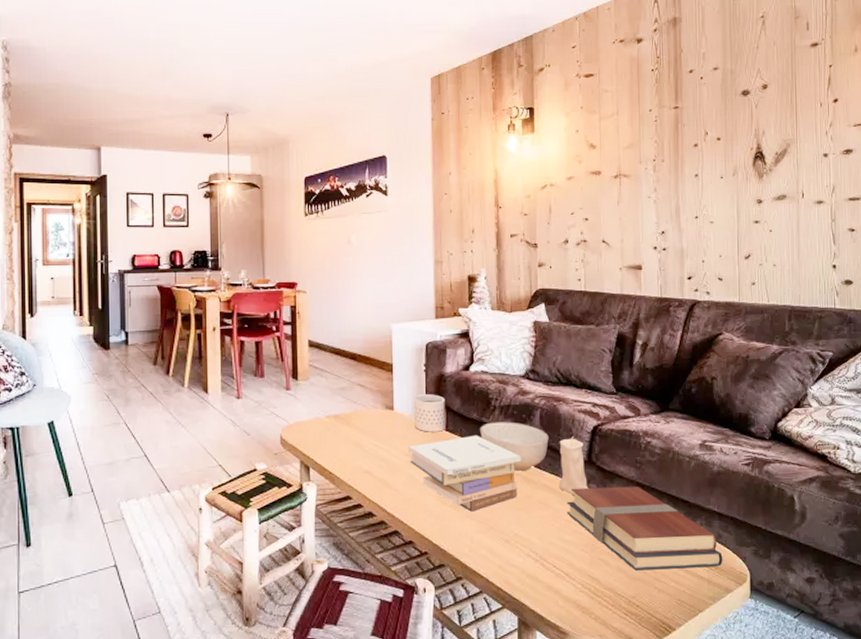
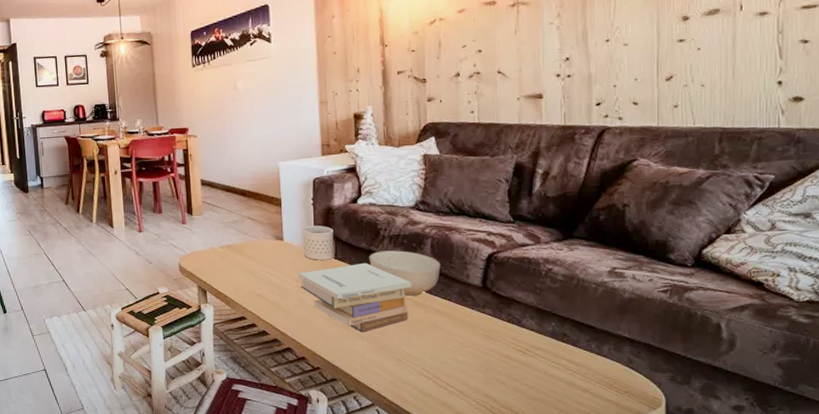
candle: present [559,436,589,496] -> none [451,264,484,320]
books: present [567,486,723,571] -> none [460,311,634,391]

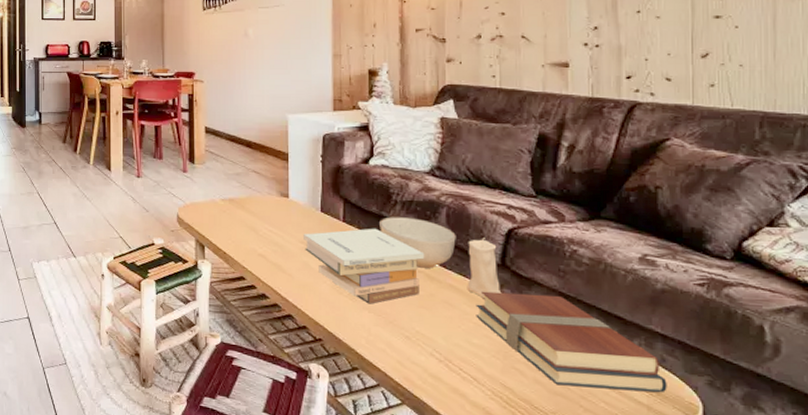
mug: present [303,225,335,260] -> none [310,184,342,222]
candle: none [451,264,484,320] -> present [467,238,502,299]
books: none [460,311,634,391] -> present [476,291,667,393]

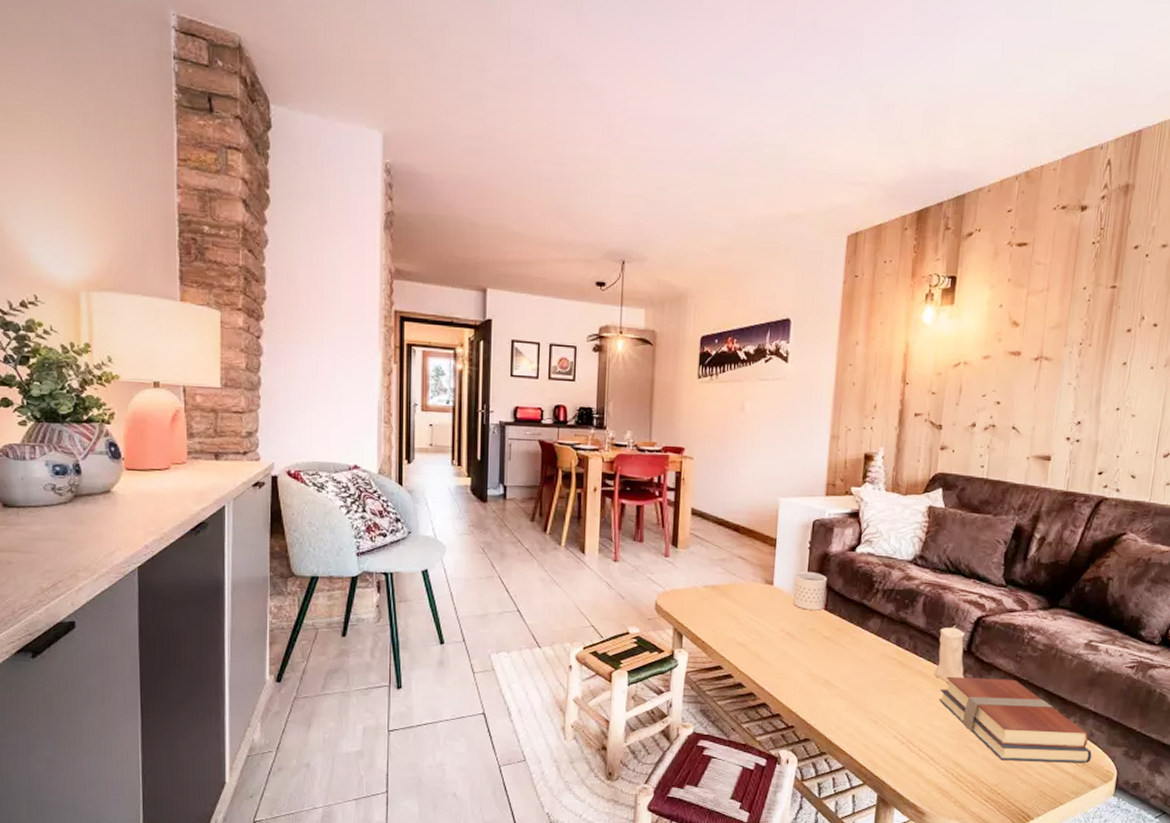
books: present [302,228,425,304] -> none [783,616,899,691]
mug: none [310,184,342,222] -> present [793,572,827,611]
bowl: present [380,217,456,268] -> none [859,605,930,655]

